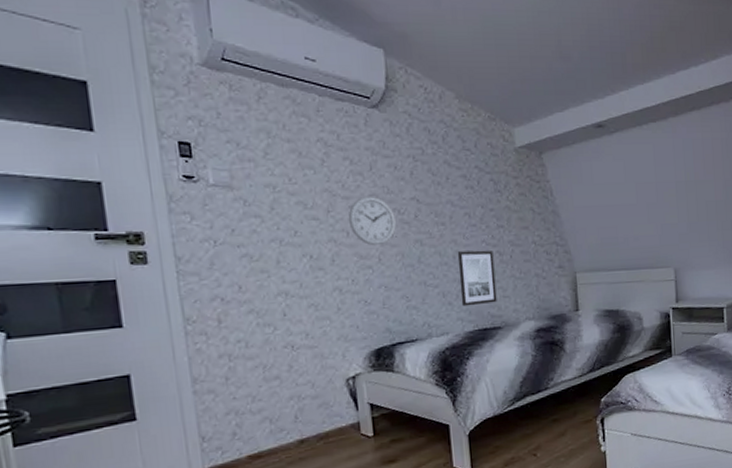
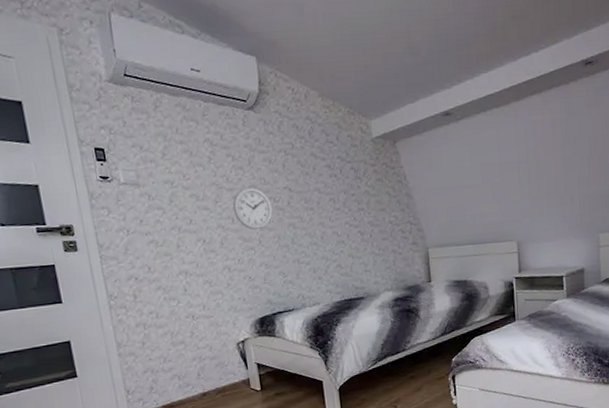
wall art: present [457,250,497,307] -> none [324,230,360,280]

